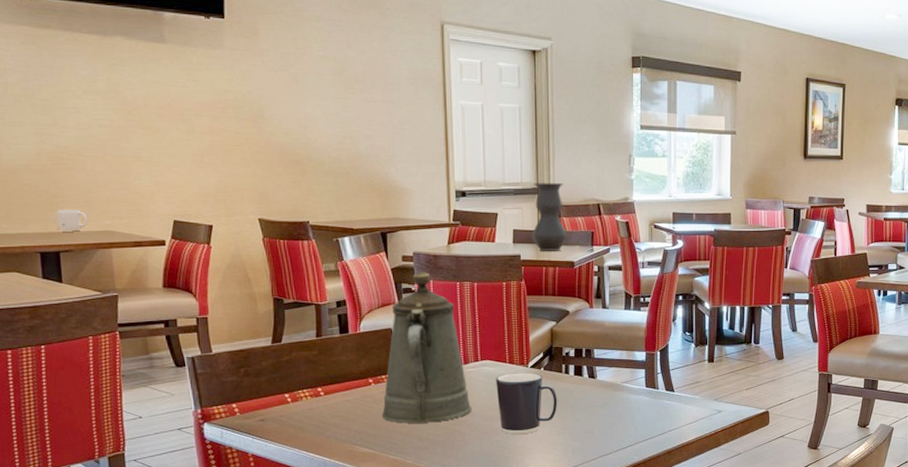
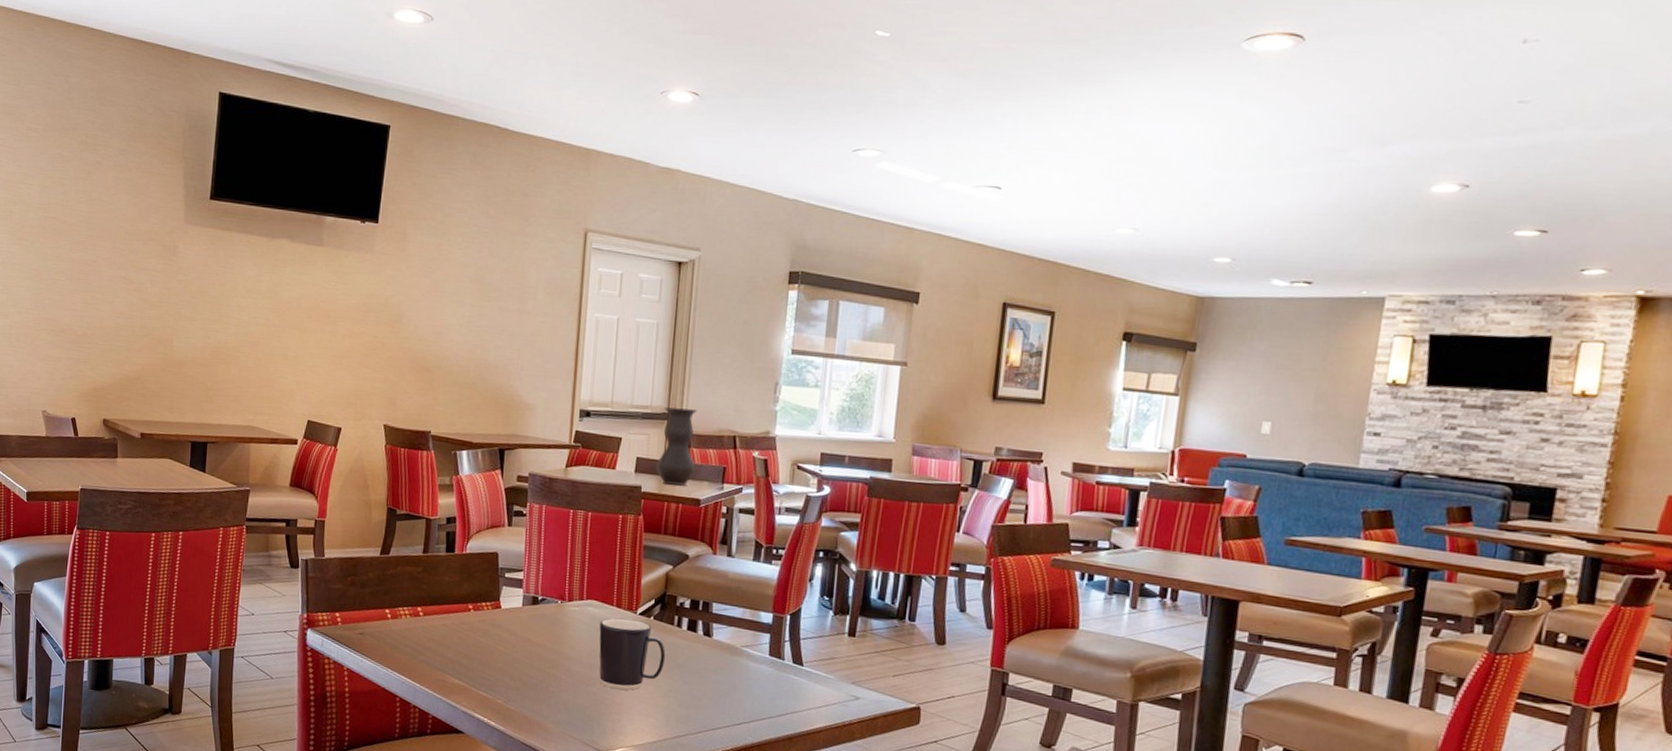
mug: present [55,209,88,232] -> none [208,402,235,425]
coffee pot: present [381,271,472,423] -> none [477,493,571,662]

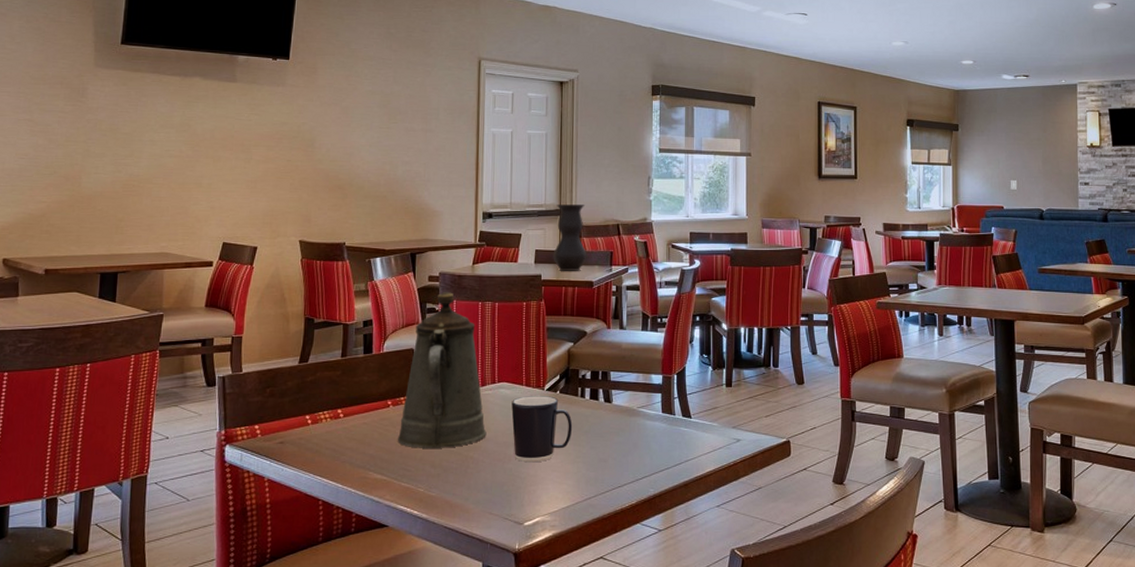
coffee pot: none [477,493,571,662] -> present [397,291,487,448]

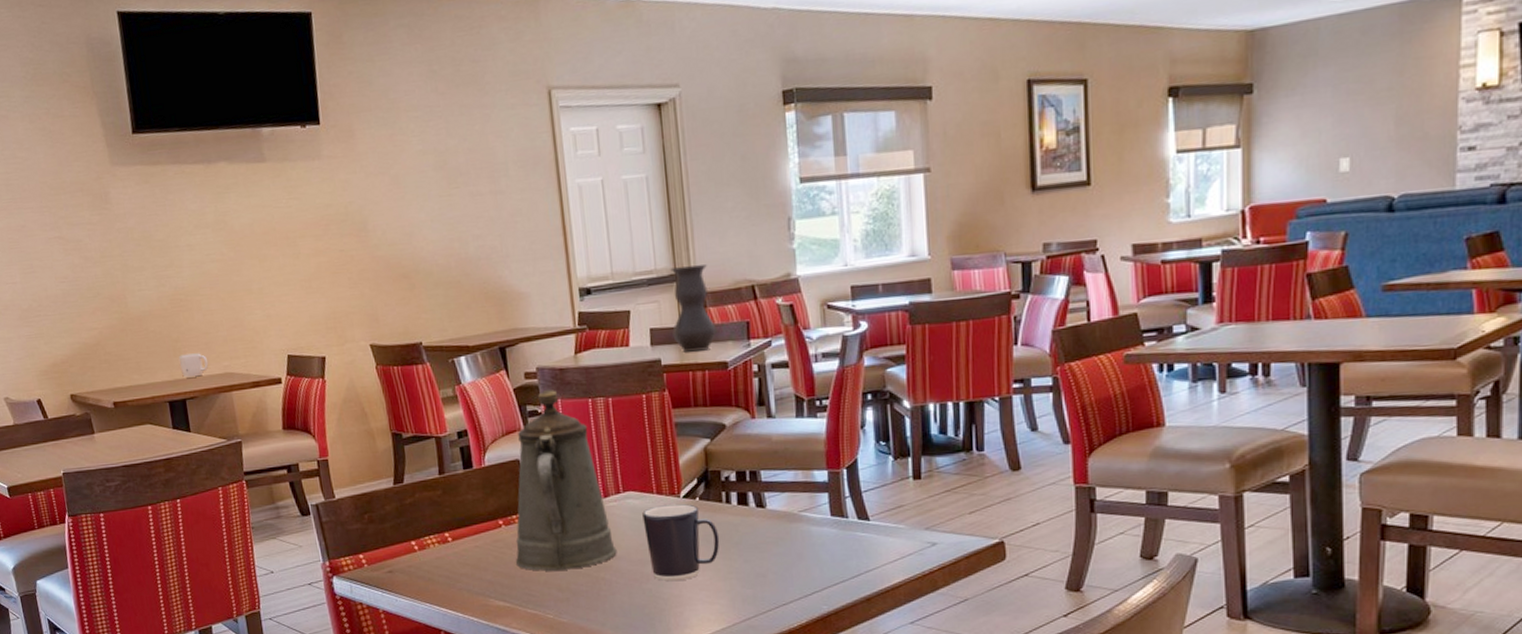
mug: none [118,233,148,254] -> present [178,353,209,378]

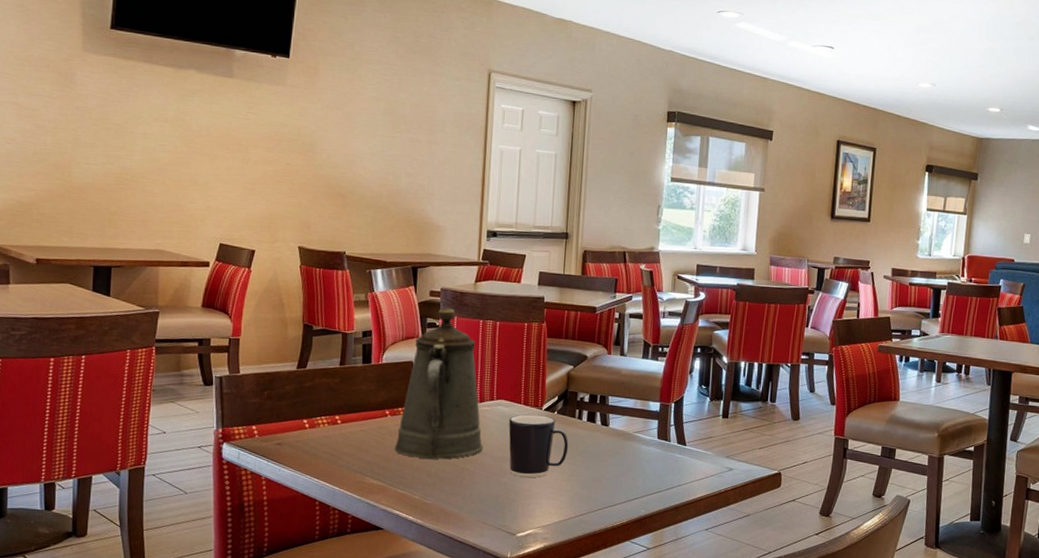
mug: present [178,353,209,378] -> none [112,227,142,249]
vase: present [670,265,717,352] -> none [557,227,592,296]

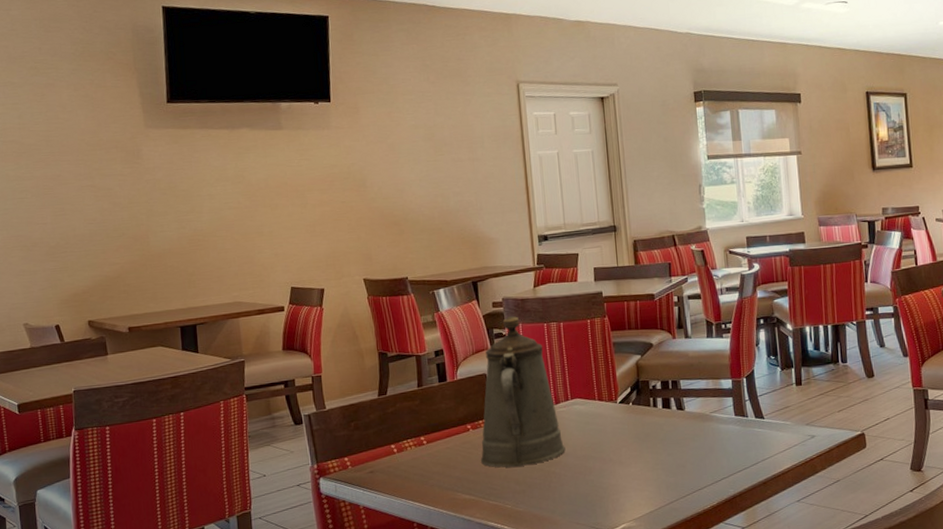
mug: present [508,414,569,478] -> none [586,408,649,474]

